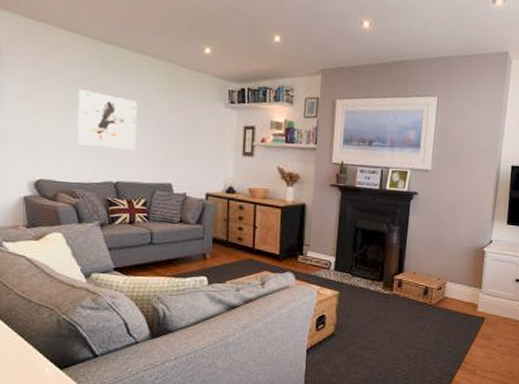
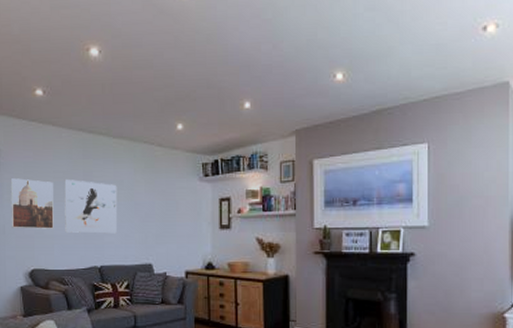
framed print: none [13,81,65,140] -> present [10,178,54,229]

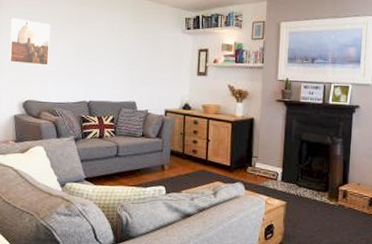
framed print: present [64,180,118,234] -> none [59,23,109,74]

